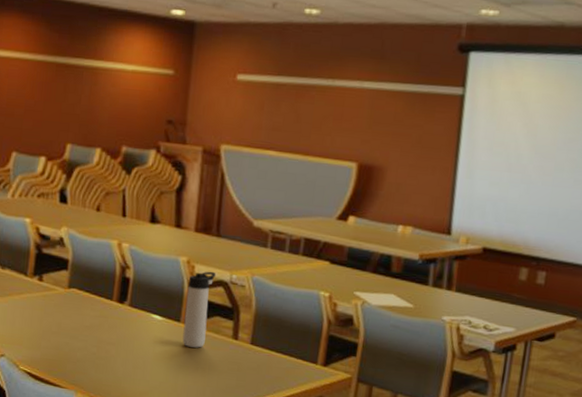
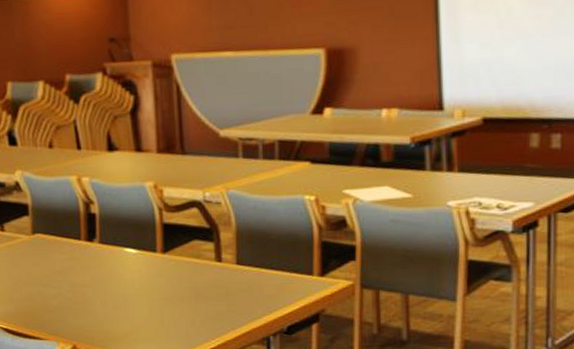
thermos bottle: present [182,271,217,348] -> none [158,192,188,277]

